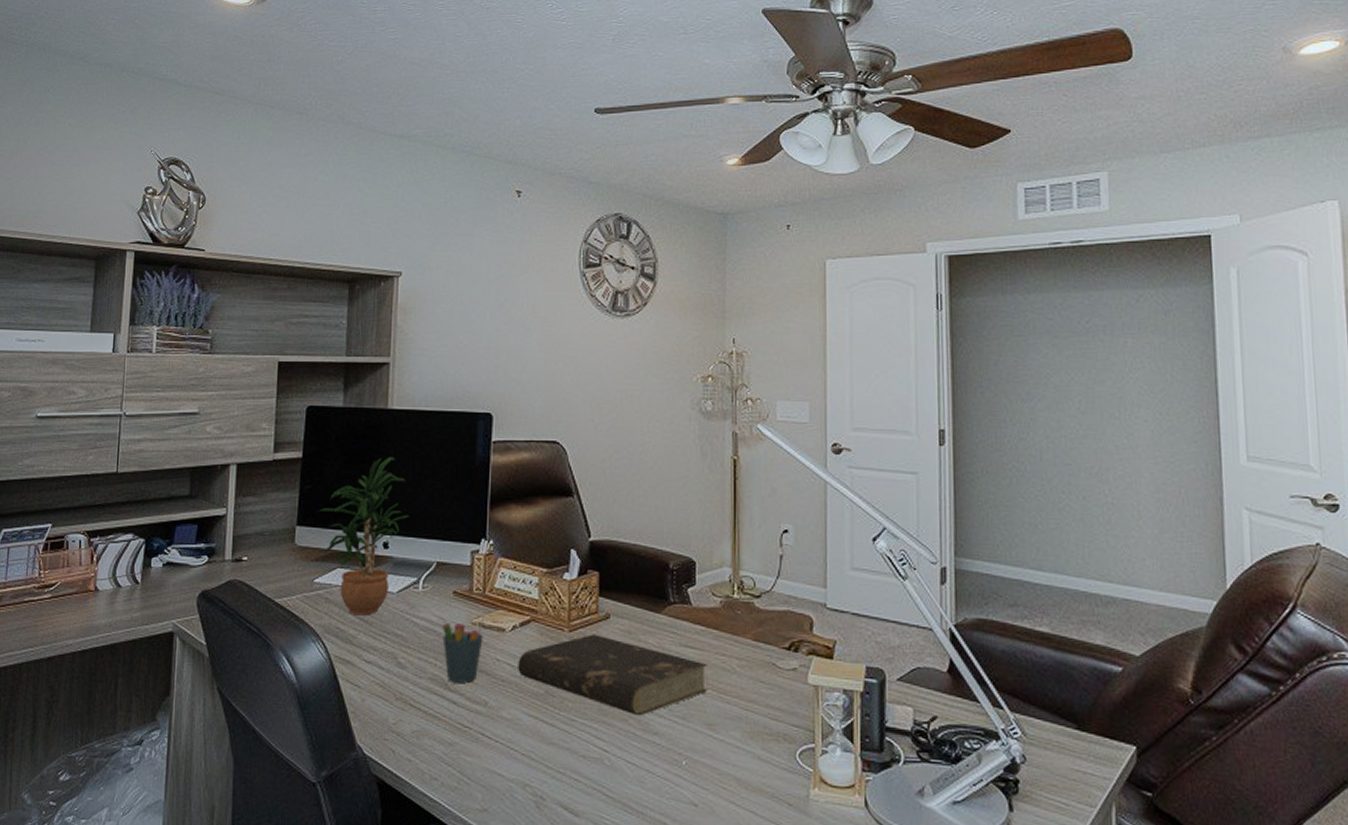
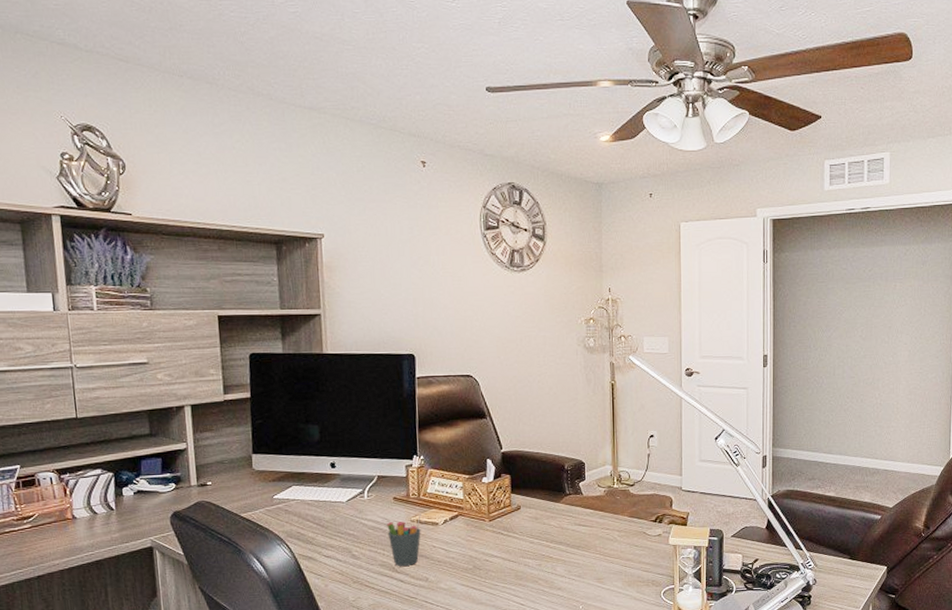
potted plant: present [318,456,410,616] -> none [270,393,351,522]
book: present [518,634,708,716] -> none [450,522,596,578]

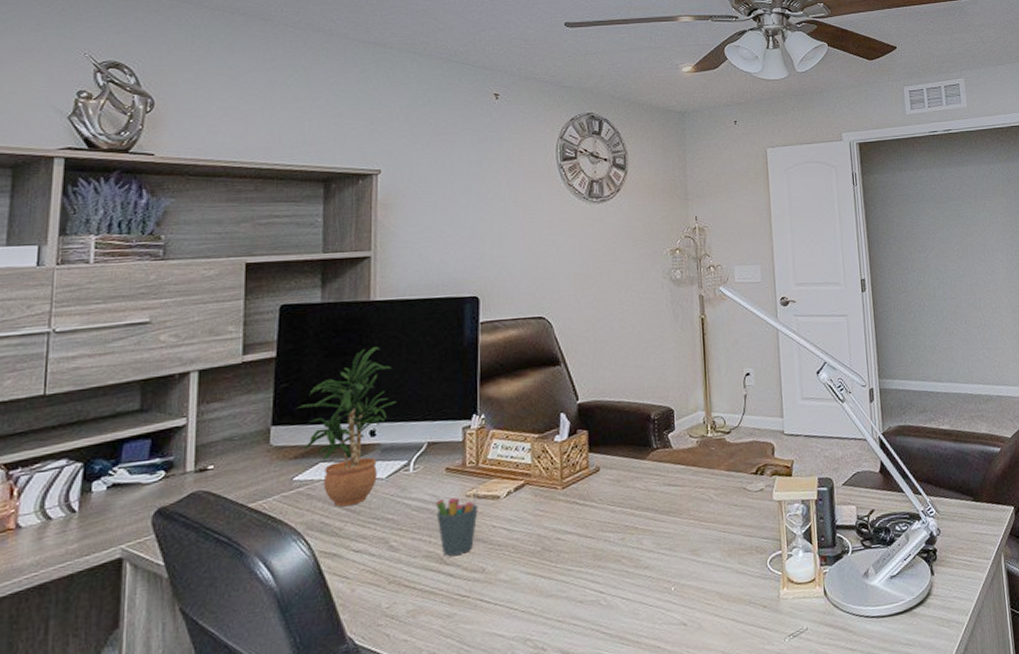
potted plant: none [270,393,351,522] -> present [296,346,397,507]

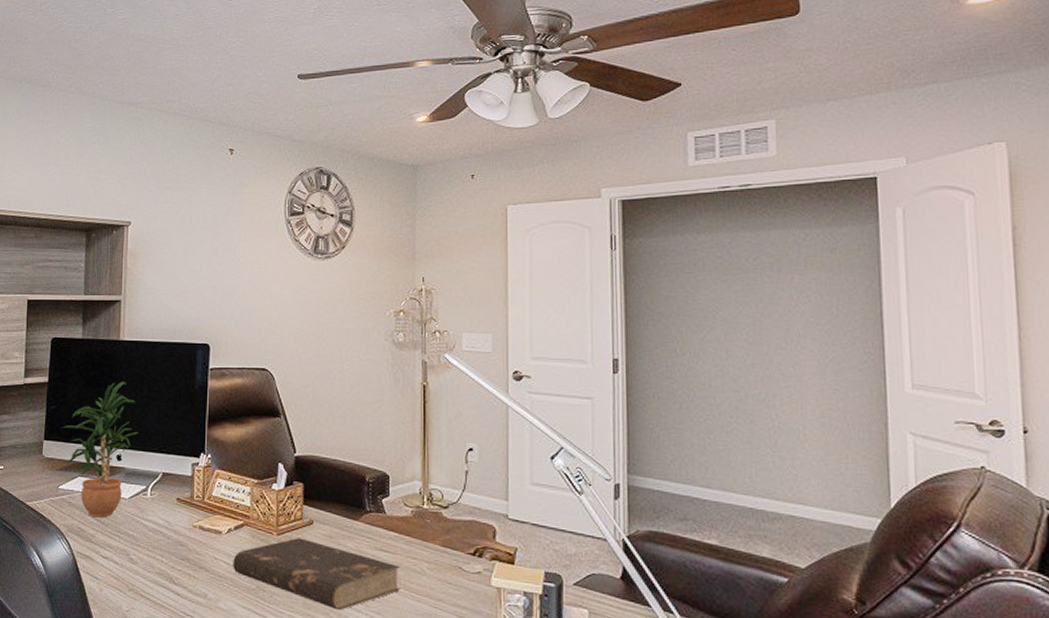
pen holder: present [436,484,479,556] -> none [168,518,204,578]
book: none [514,487,690,555] -> present [233,538,400,611]

